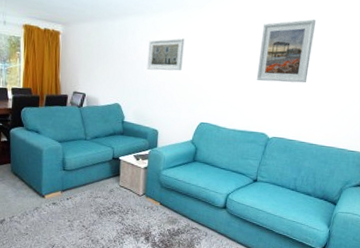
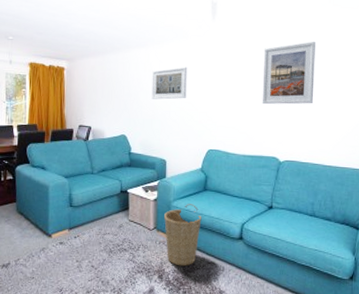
basket: none [153,173,189,230] -> present [164,204,202,266]

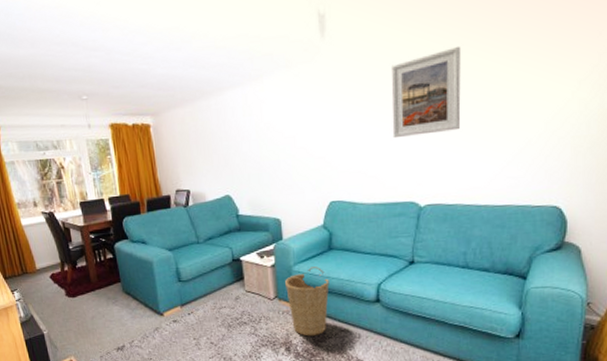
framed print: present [151,67,187,100] -> none [253,103,297,149]

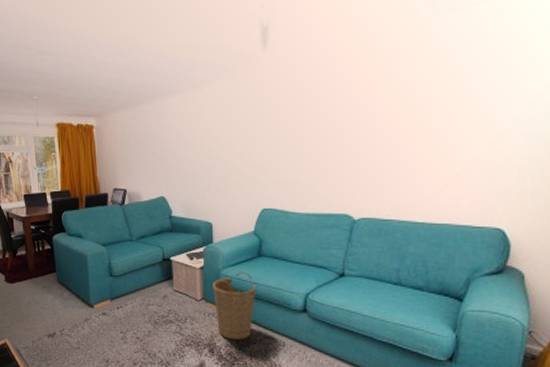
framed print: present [391,46,461,137] -> none [329,61,404,149]

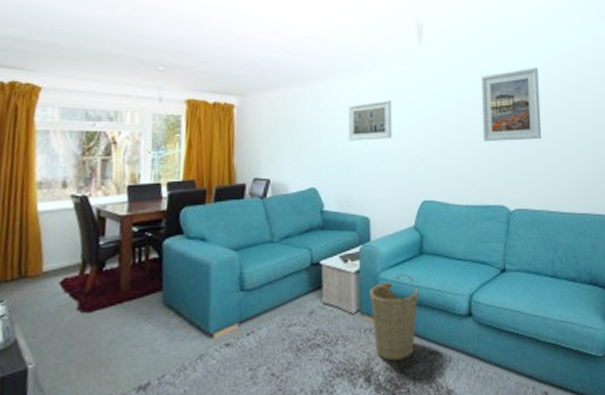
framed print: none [191,112,233,154] -> present [348,100,392,141]
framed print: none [329,61,404,149] -> present [481,67,541,141]

